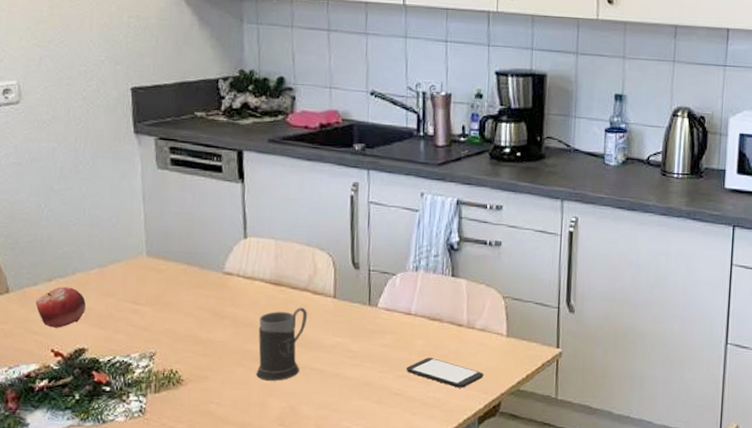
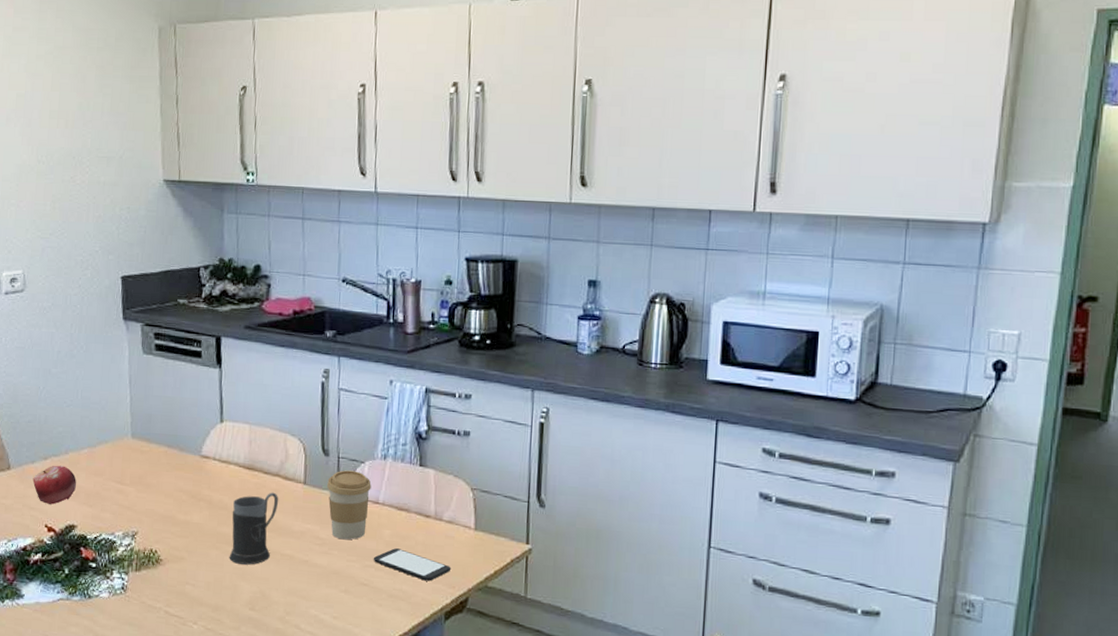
coffee cup: none [358,283,403,352] -> present [327,470,372,540]

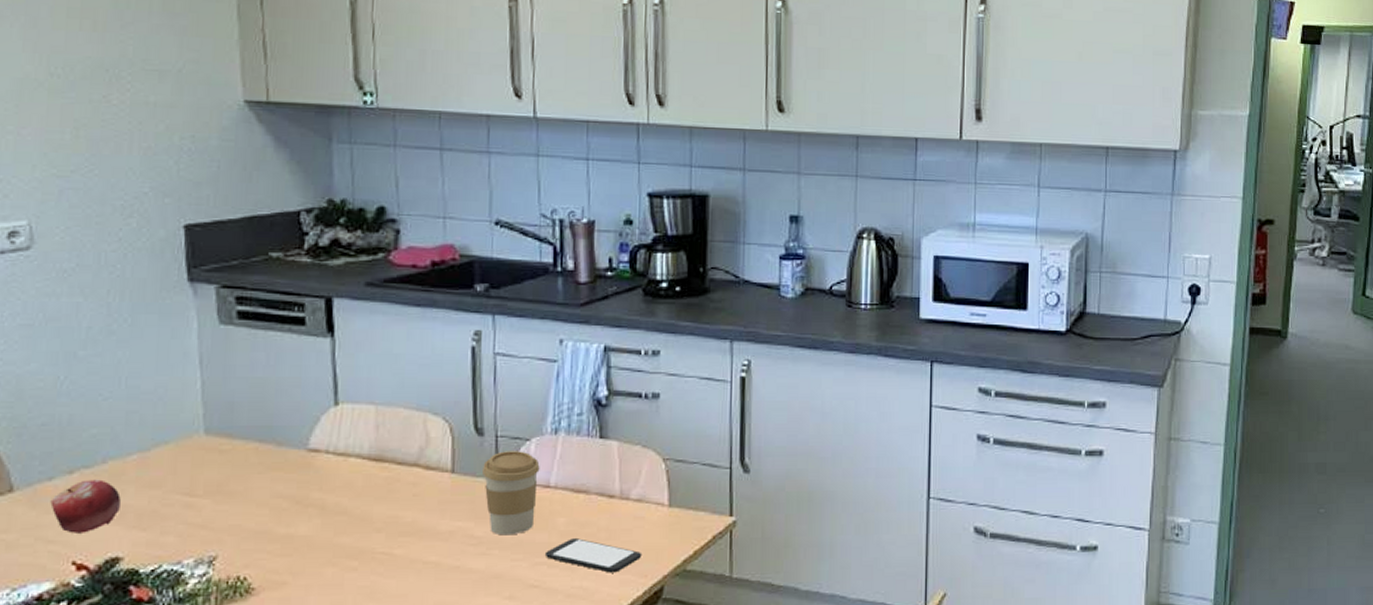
mug: present [229,492,279,565] -> none [351,486,419,581]

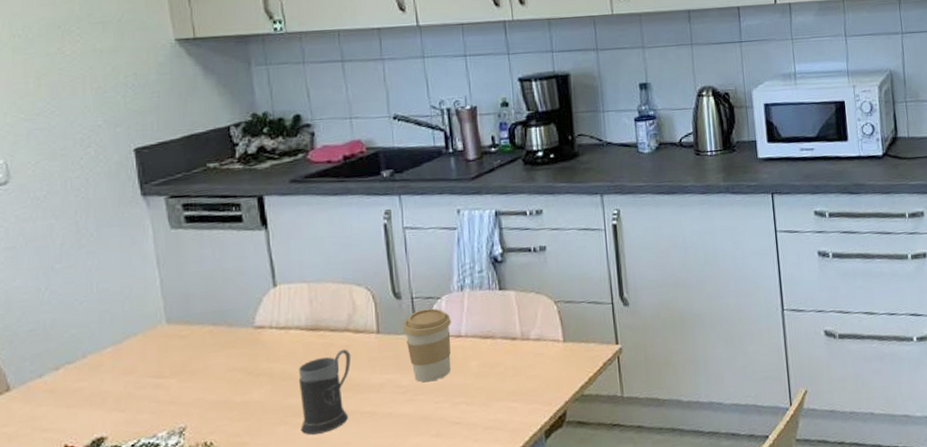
fruit: present [50,479,121,533] -> none [42,372,101,421]
mug: none [351,486,419,581] -> present [298,349,352,435]
smartphone: present [544,538,643,573] -> none [462,377,546,405]

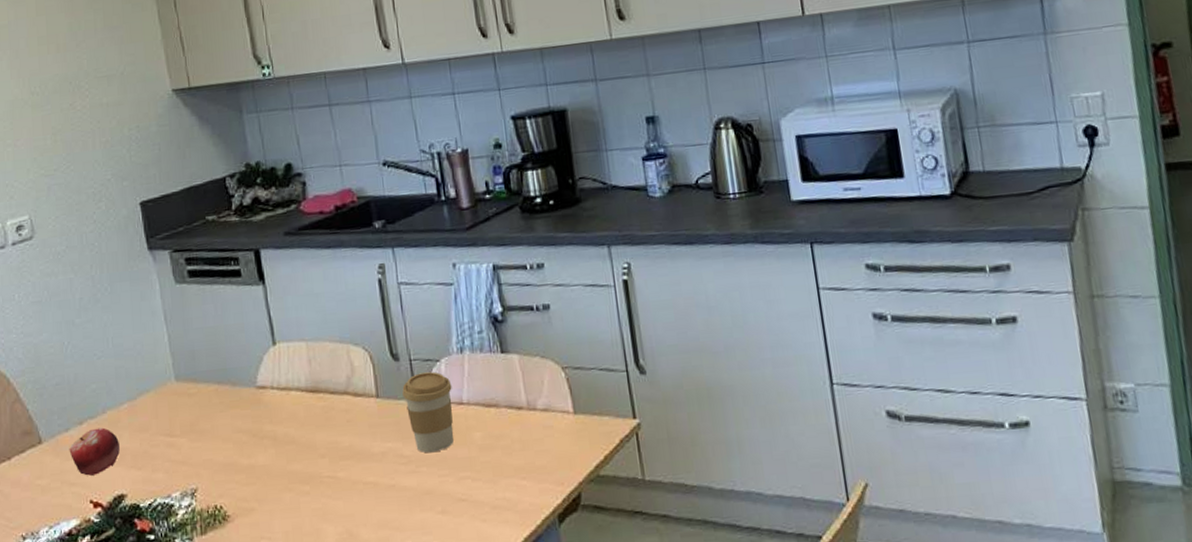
fruit: none [42,372,101,421] -> present [69,427,120,476]
mug: present [298,349,352,435] -> none [301,413,352,504]

